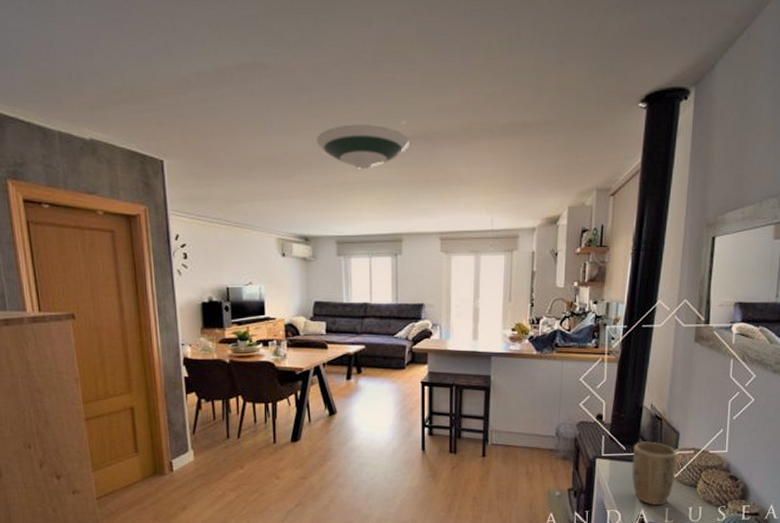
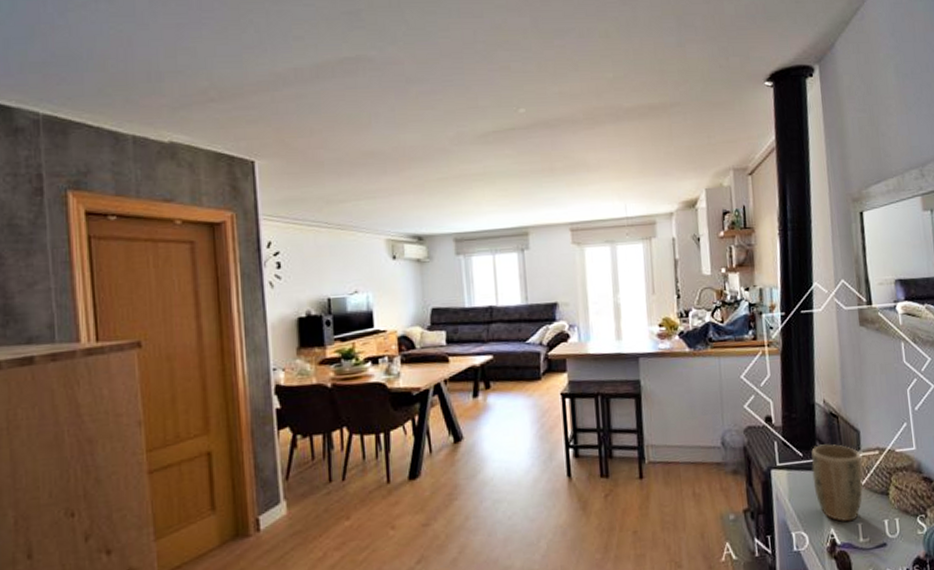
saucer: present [317,124,409,169] -> none [428,114,530,160]

